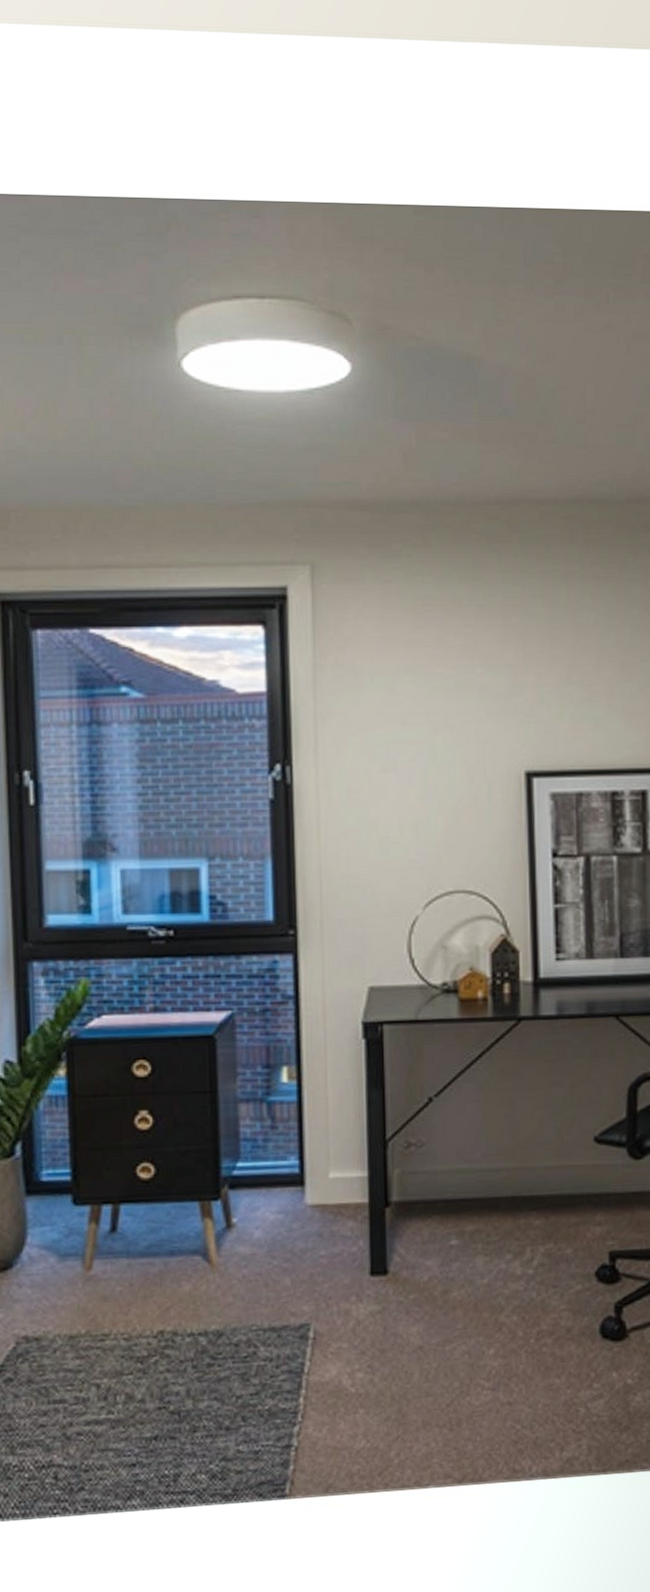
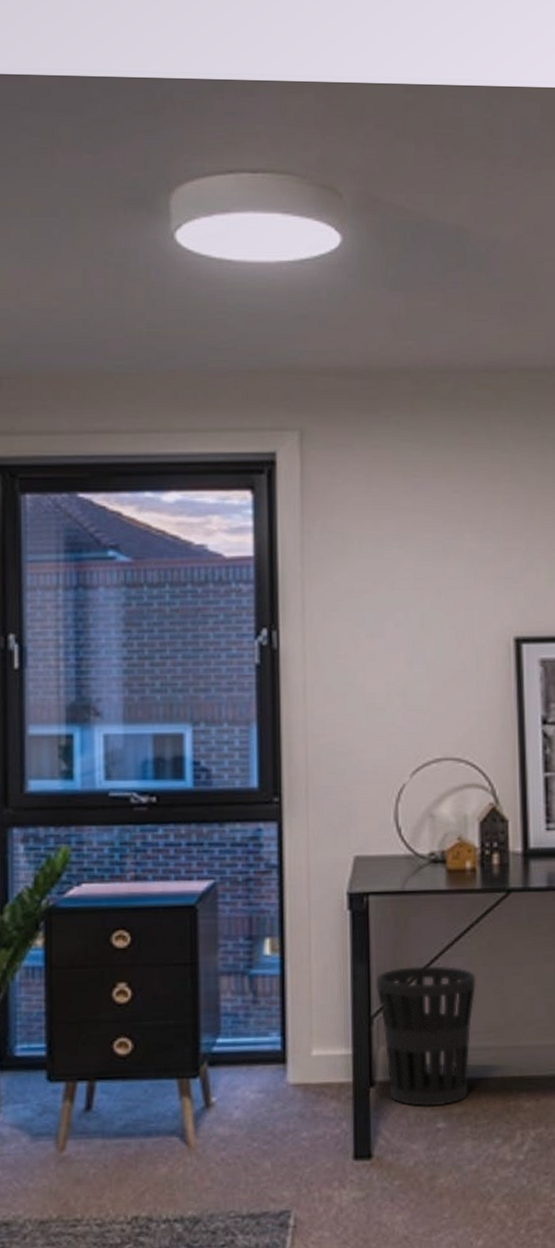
wastebasket: none [390,1091,487,1226] -> present [375,965,476,1107]

